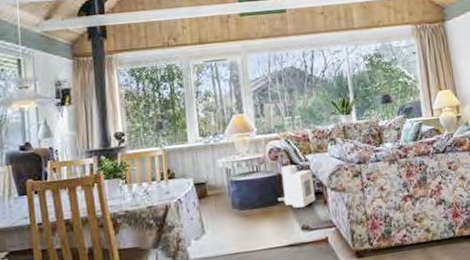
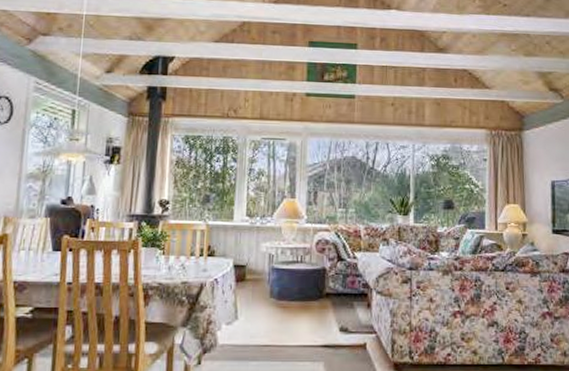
air purifier: present [277,164,315,208] -> none [318,260,359,307]

